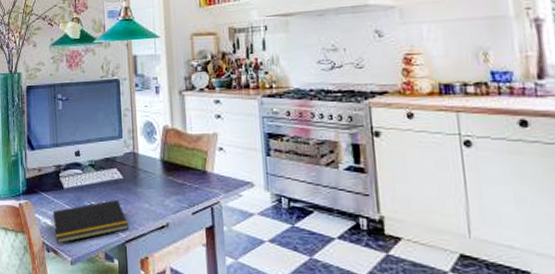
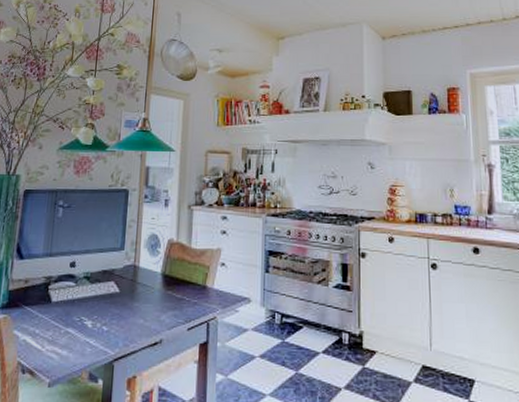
notepad: present [52,200,129,244] -> none [32,315,120,364]

